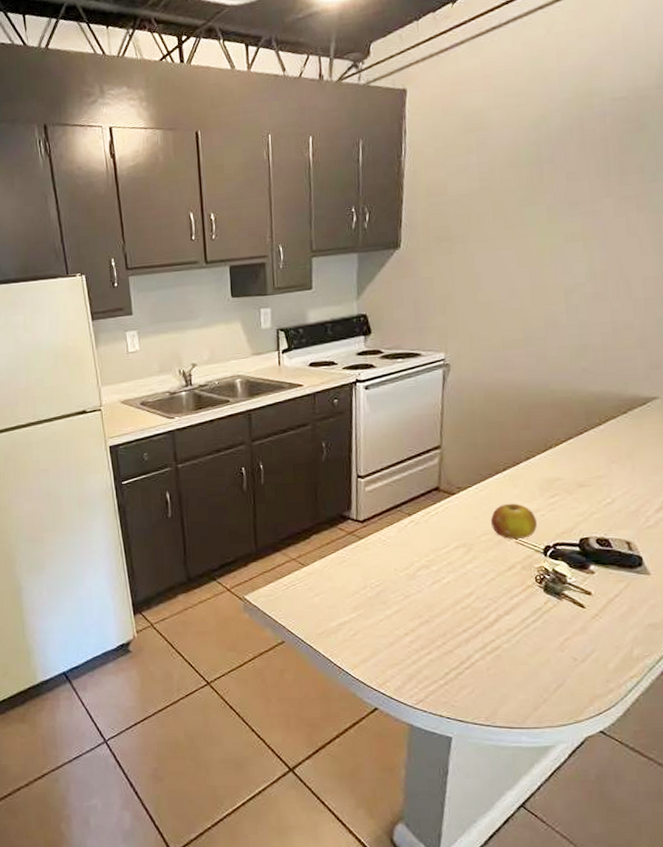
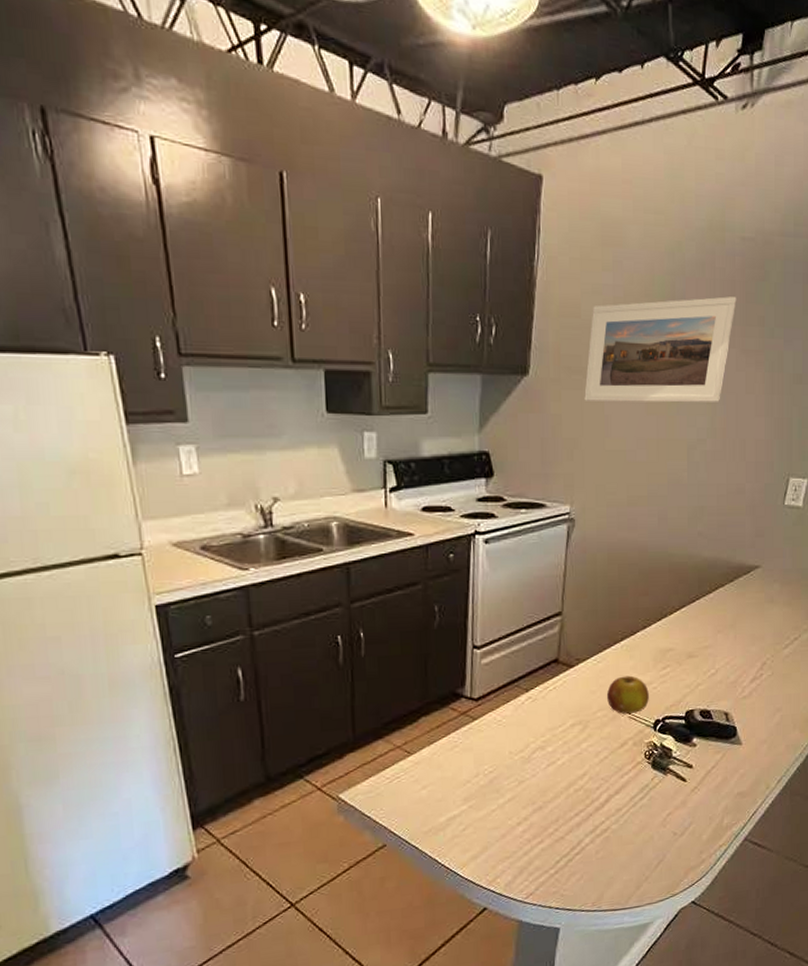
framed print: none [454,151,611,263] -> present [584,296,737,403]

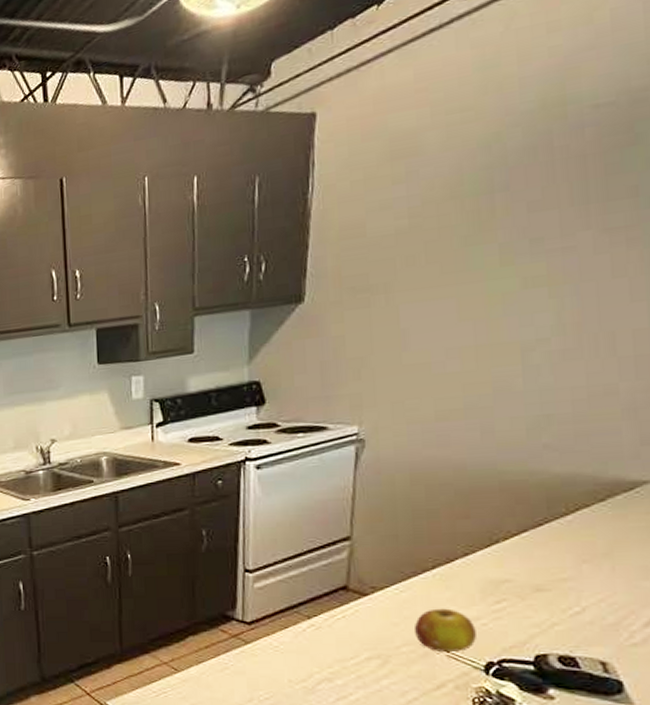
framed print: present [584,296,737,403] -> none [373,171,590,318]

